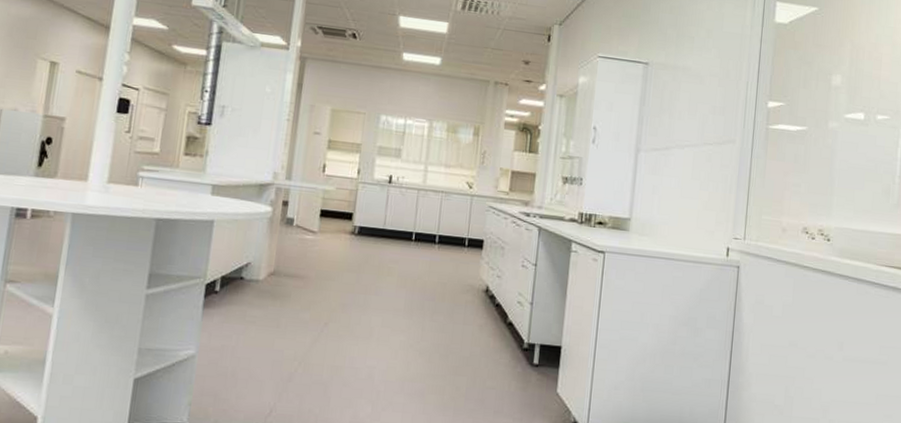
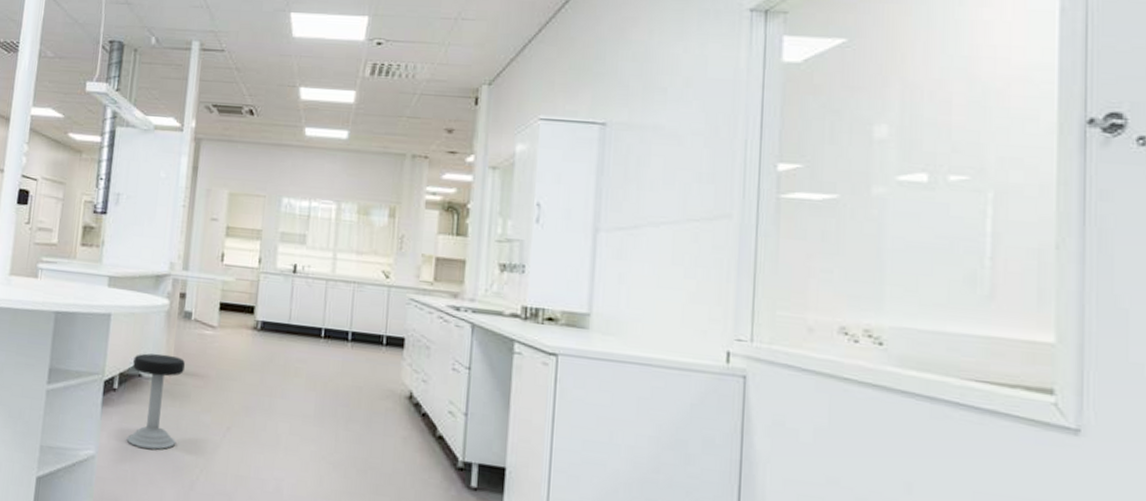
stool: none [227,257,286,347] -> present [126,353,185,450]

